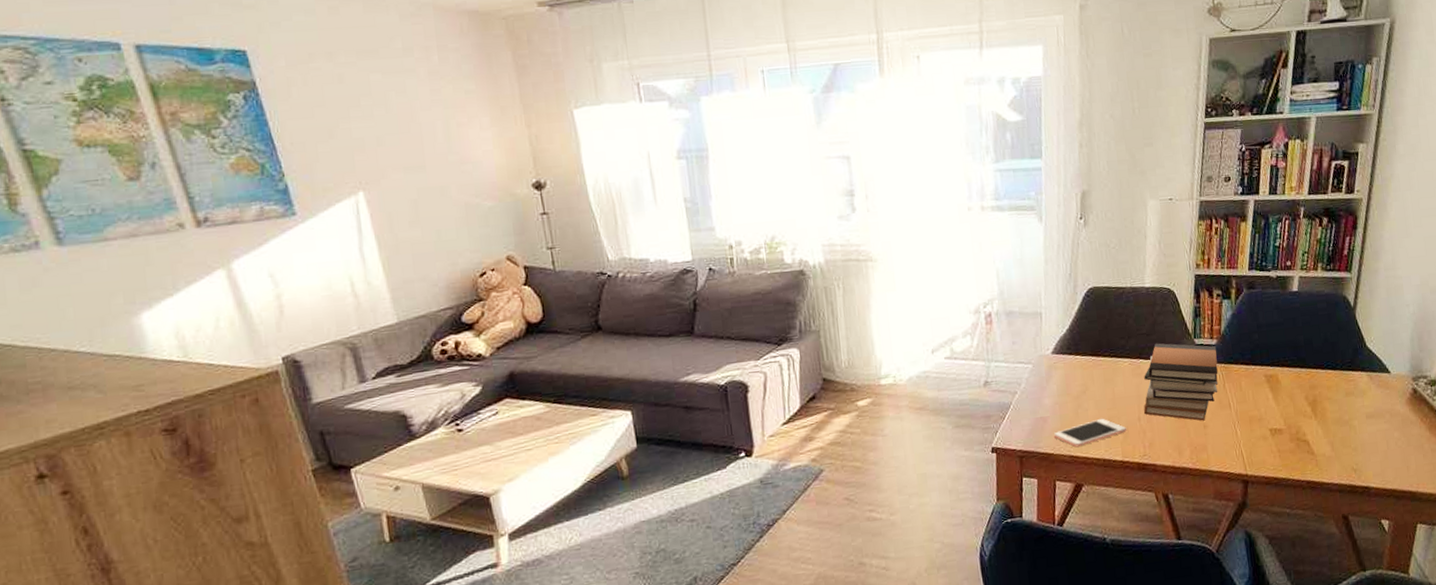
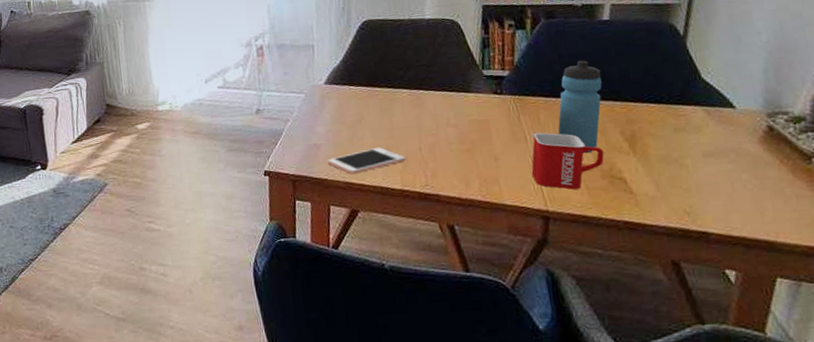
book stack: present [1143,343,1219,421] -> none [425,74,512,154]
mug: none [1234,399,1292,453] -> present [531,132,604,190]
water bottle: none [1256,329,1292,419] -> present [557,60,602,154]

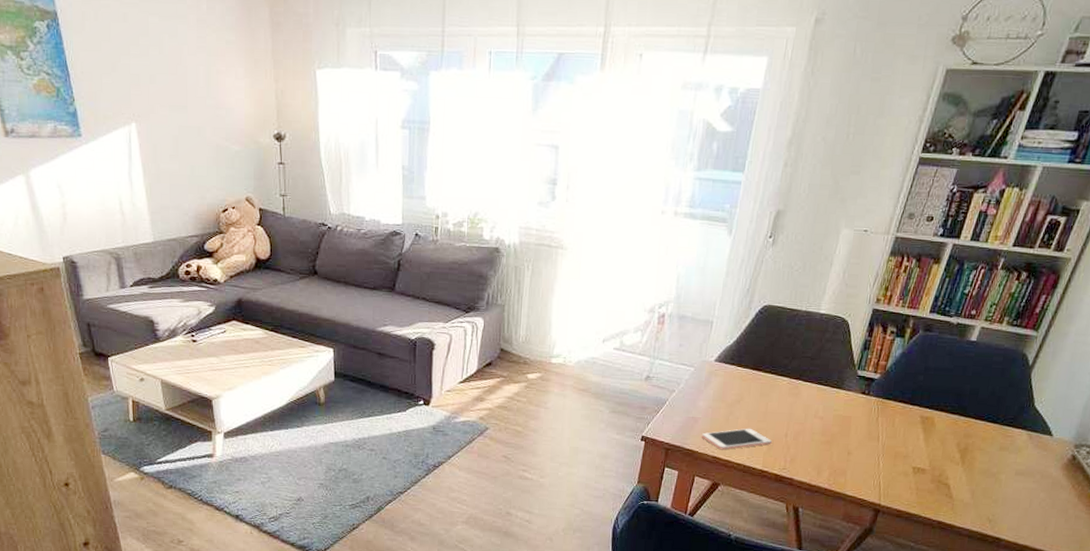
mug: present [531,132,604,190] -> none [875,434,939,489]
water bottle: present [557,60,602,154] -> none [906,374,956,459]

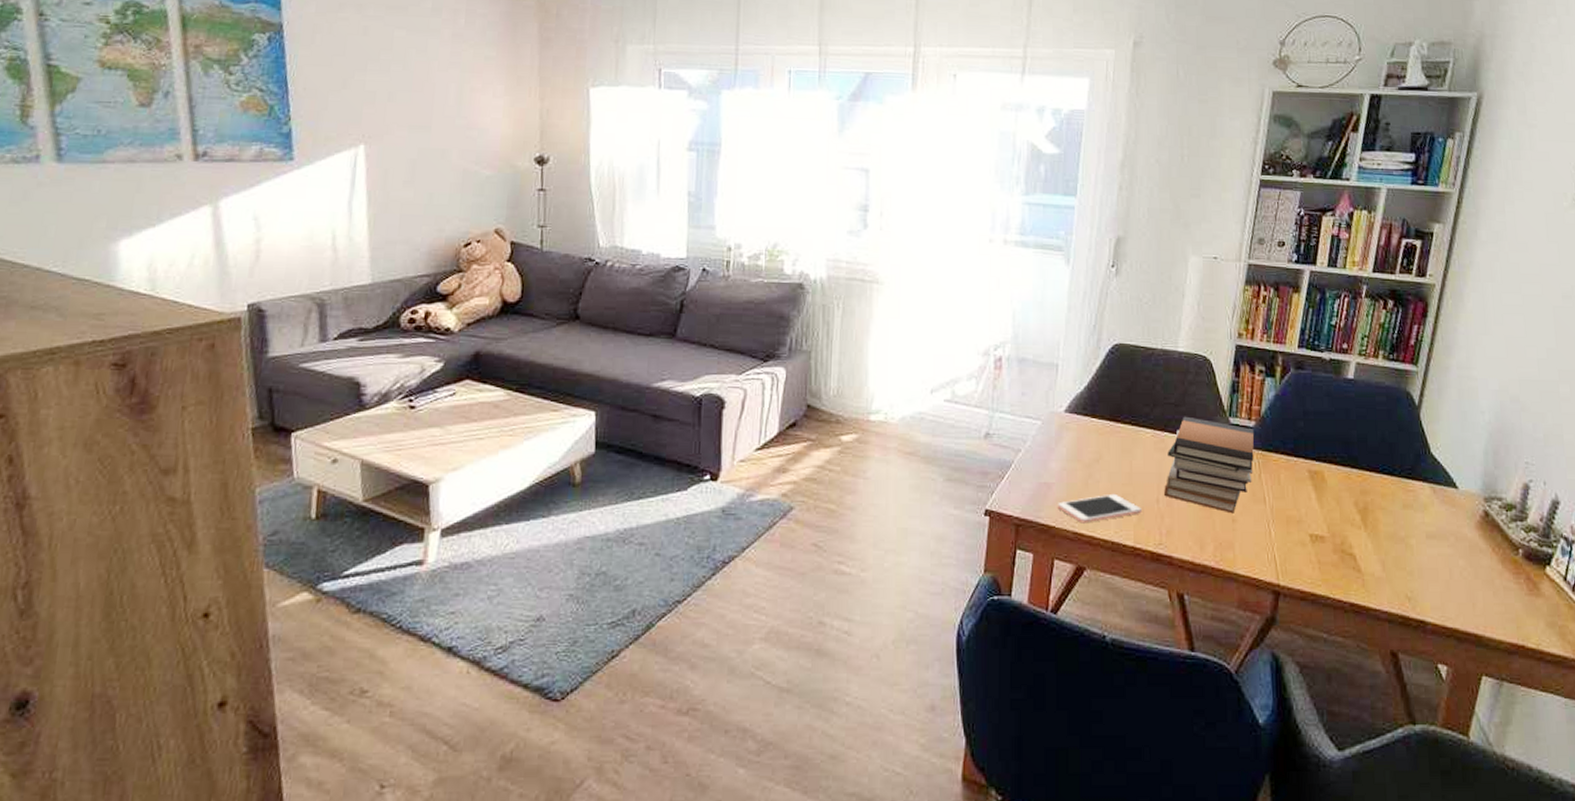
book stack: none [791,368,879,448] -> present [1163,416,1255,514]

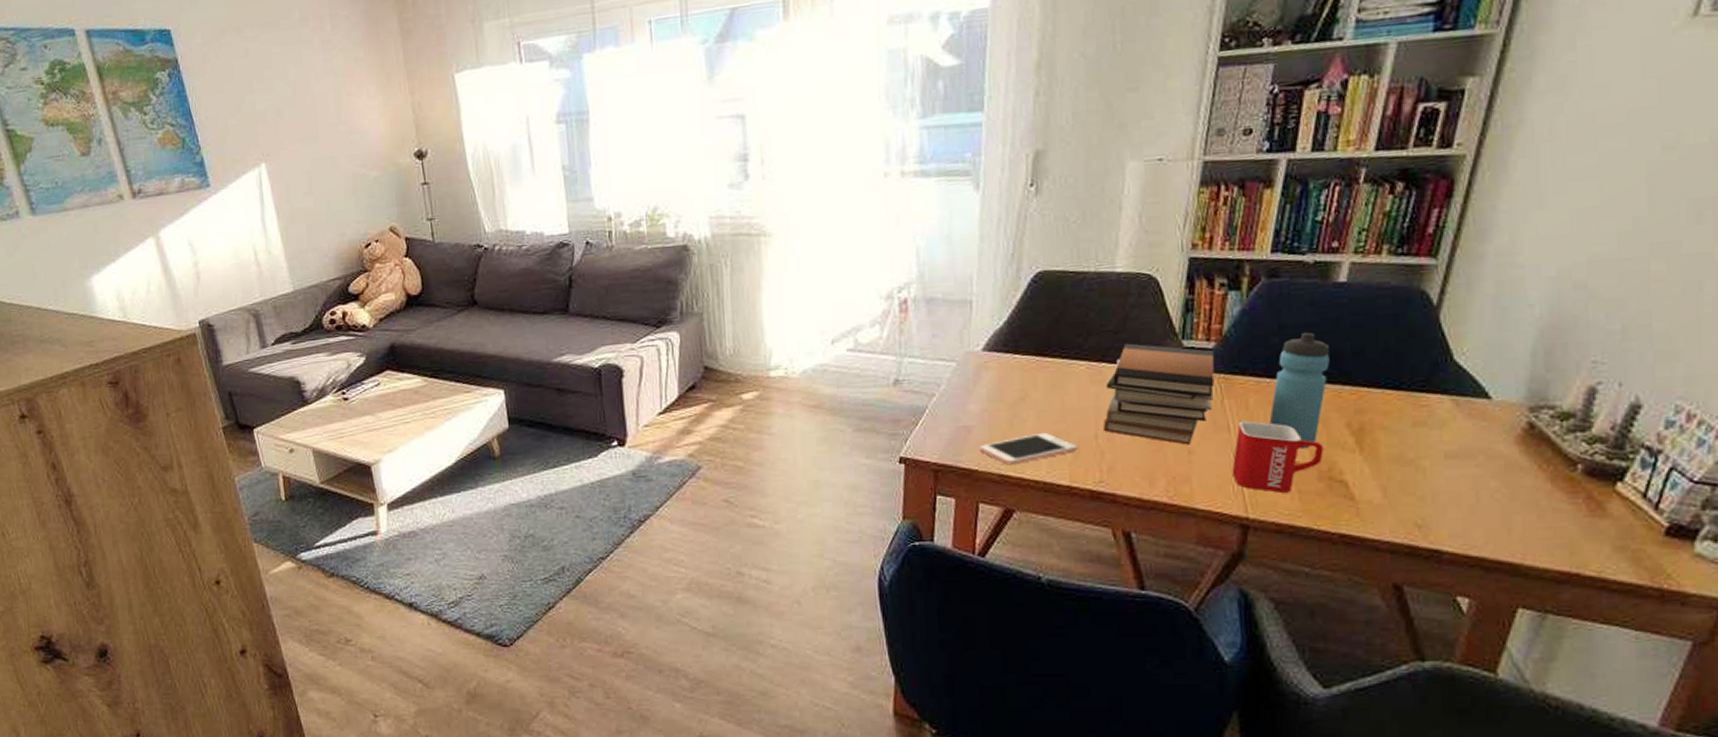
mug: none [1267,494,1338,562] -> present [1232,420,1324,493]
water bottle: none [1296,419,1342,523] -> present [1269,332,1330,449]

